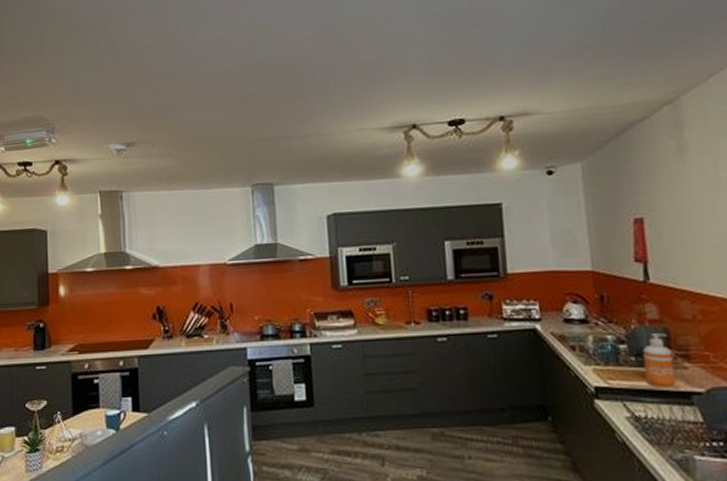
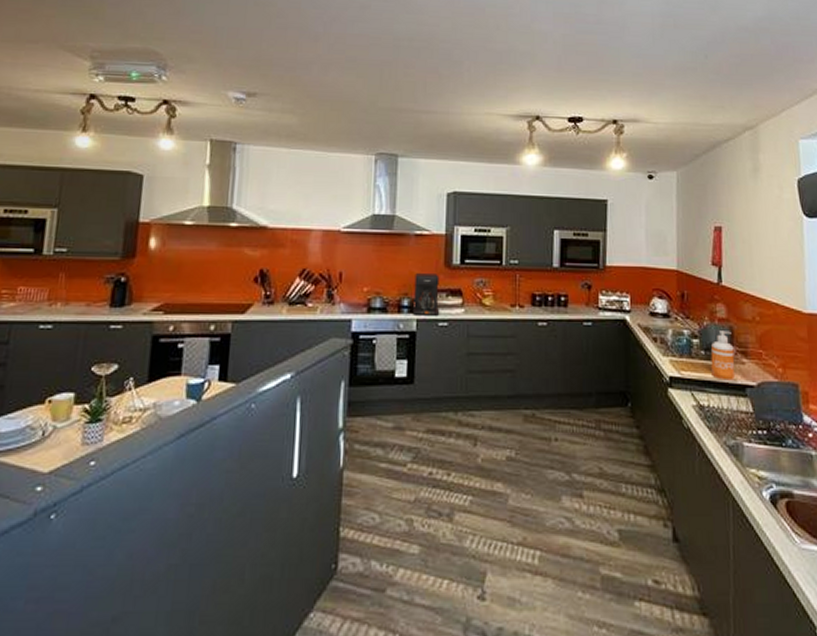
coffee maker: none [303,297,332,339] -> present [412,273,440,316]

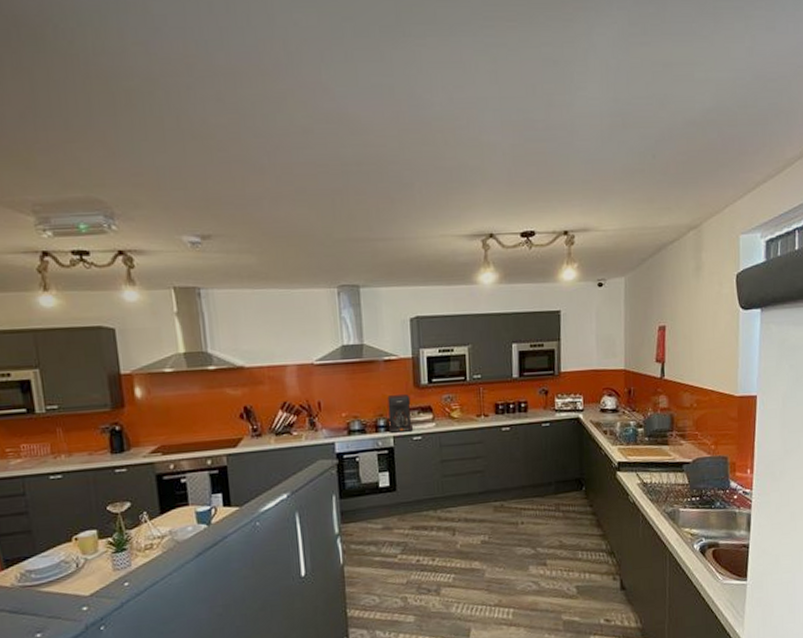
soap dispenser: present [710,331,735,382] -> none [653,418,674,462]

